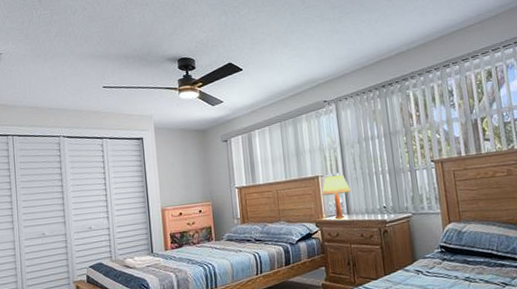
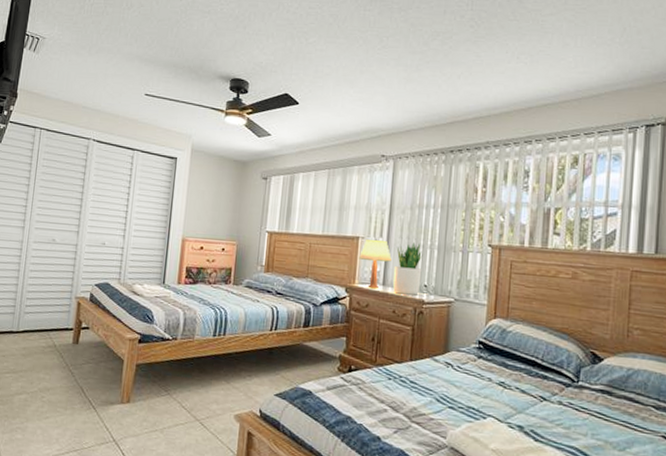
planter: none [354,171,380,219] -> present [392,242,423,296]

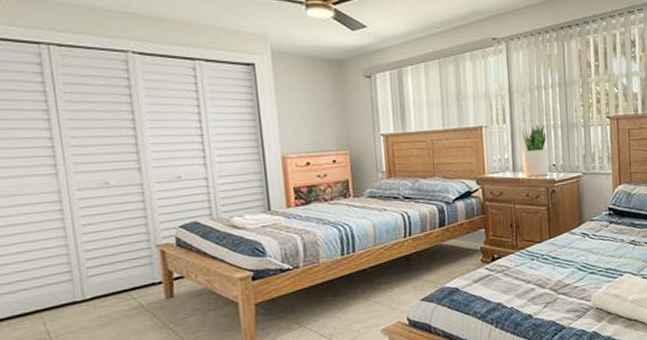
table lamp: present [359,238,392,289] -> none [485,125,518,177]

